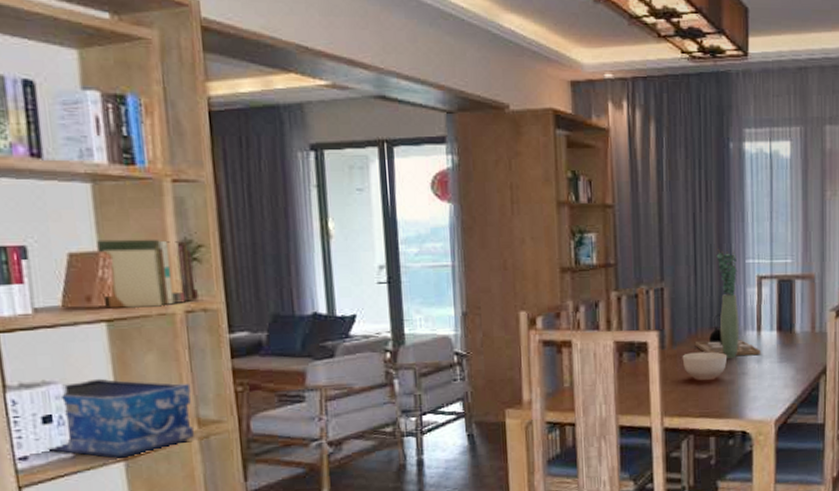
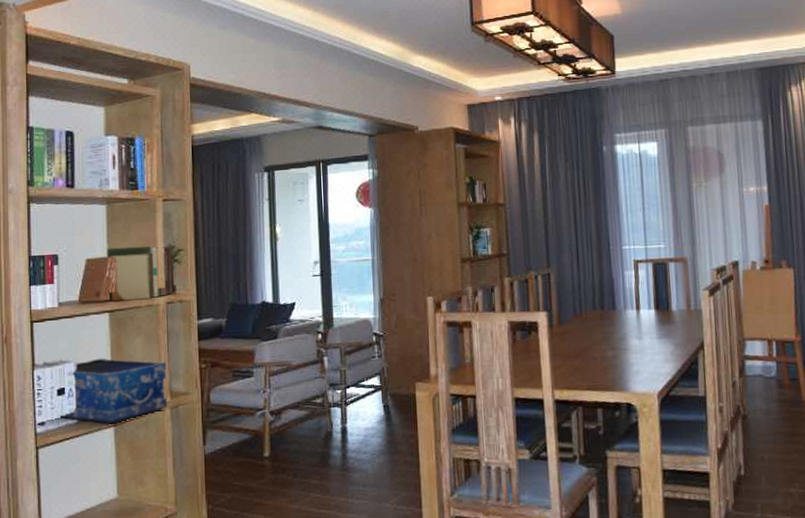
bowl: present [682,351,728,381] -> none [569,329,610,356]
tea set: present [694,314,761,355] -> none [579,295,641,333]
vase: present [716,248,740,360] -> none [596,237,620,336]

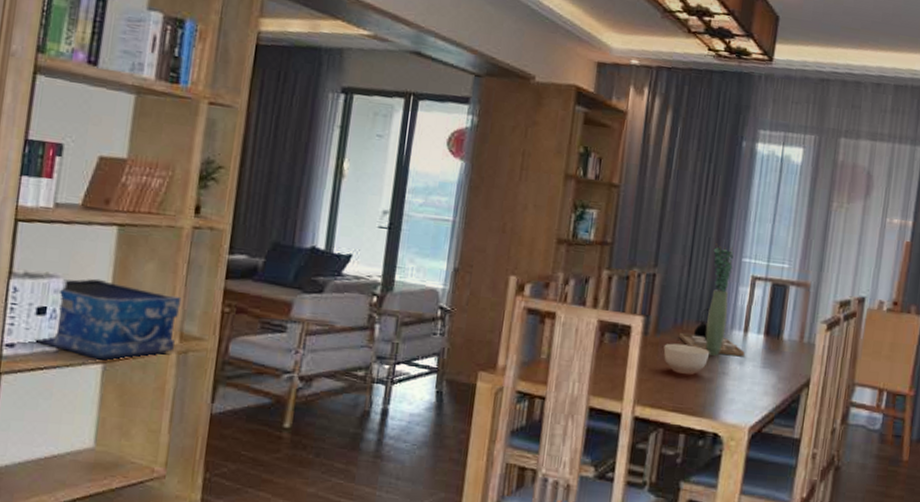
books: present [107,245,178,302] -> none [119,148,211,219]
bowl: none [569,329,610,356] -> present [663,343,710,375]
tea set: none [579,295,641,333] -> present [678,308,745,356]
vase: none [596,237,620,336] -> present [705,242,734,357]

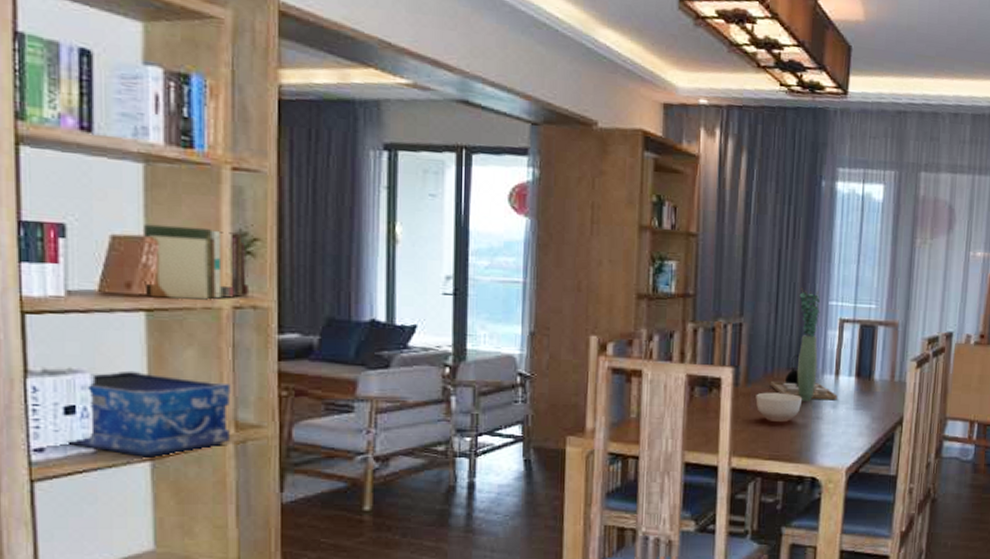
books: none [119,148,211,219] -> present [144,224,250,300]

